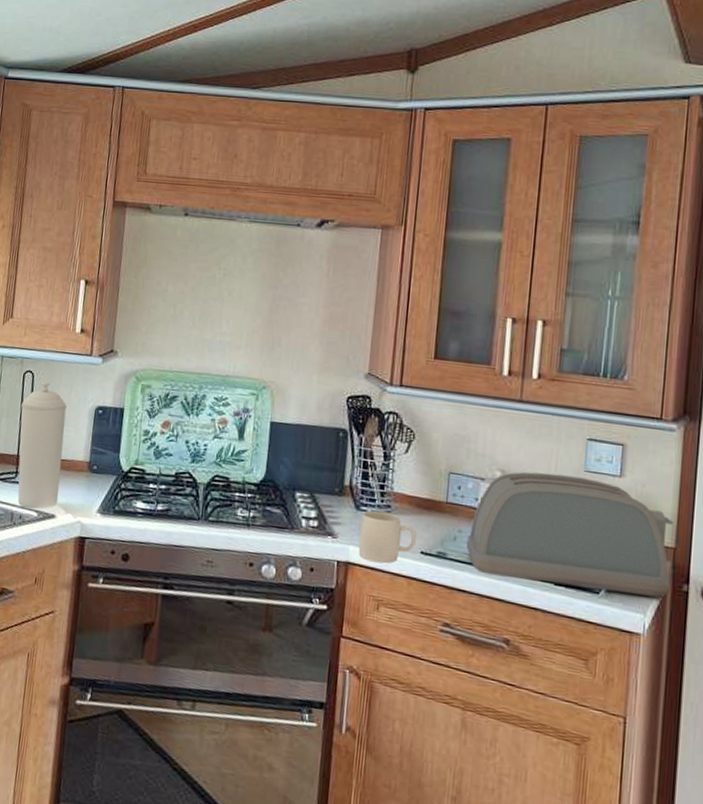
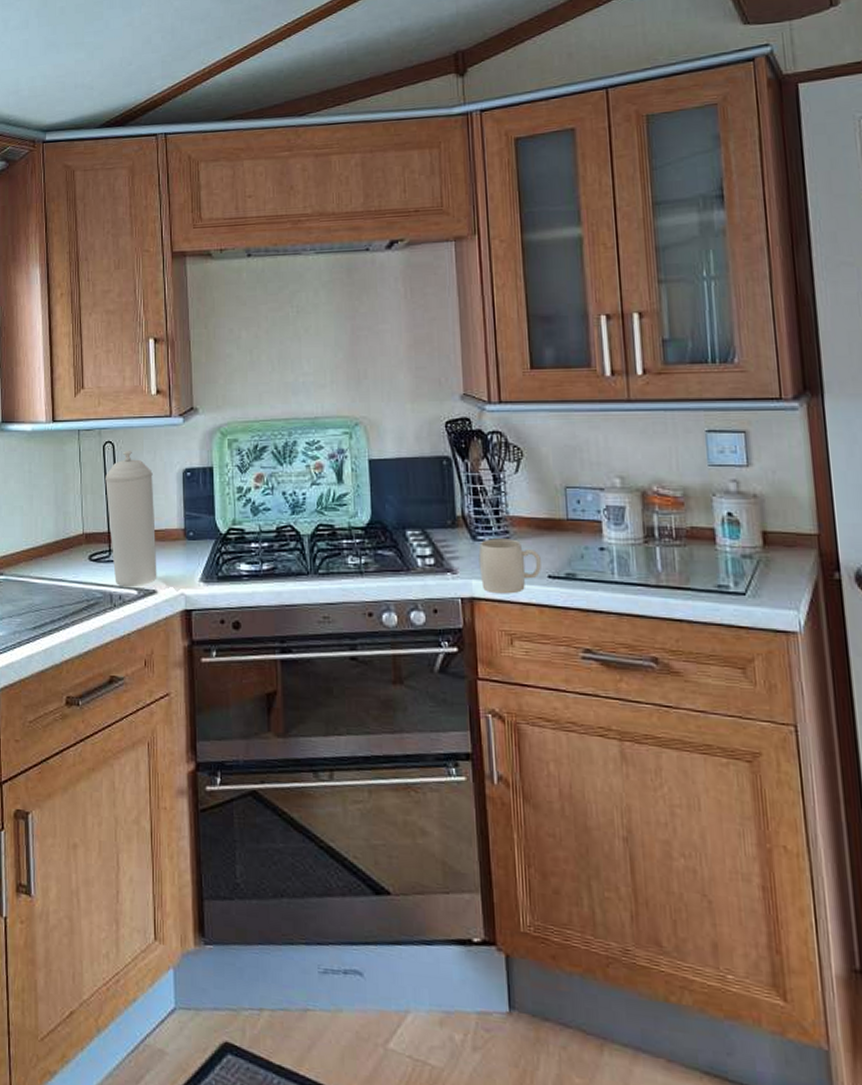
toaster: present [466,471,674,598] -> none [595,473,820,591]

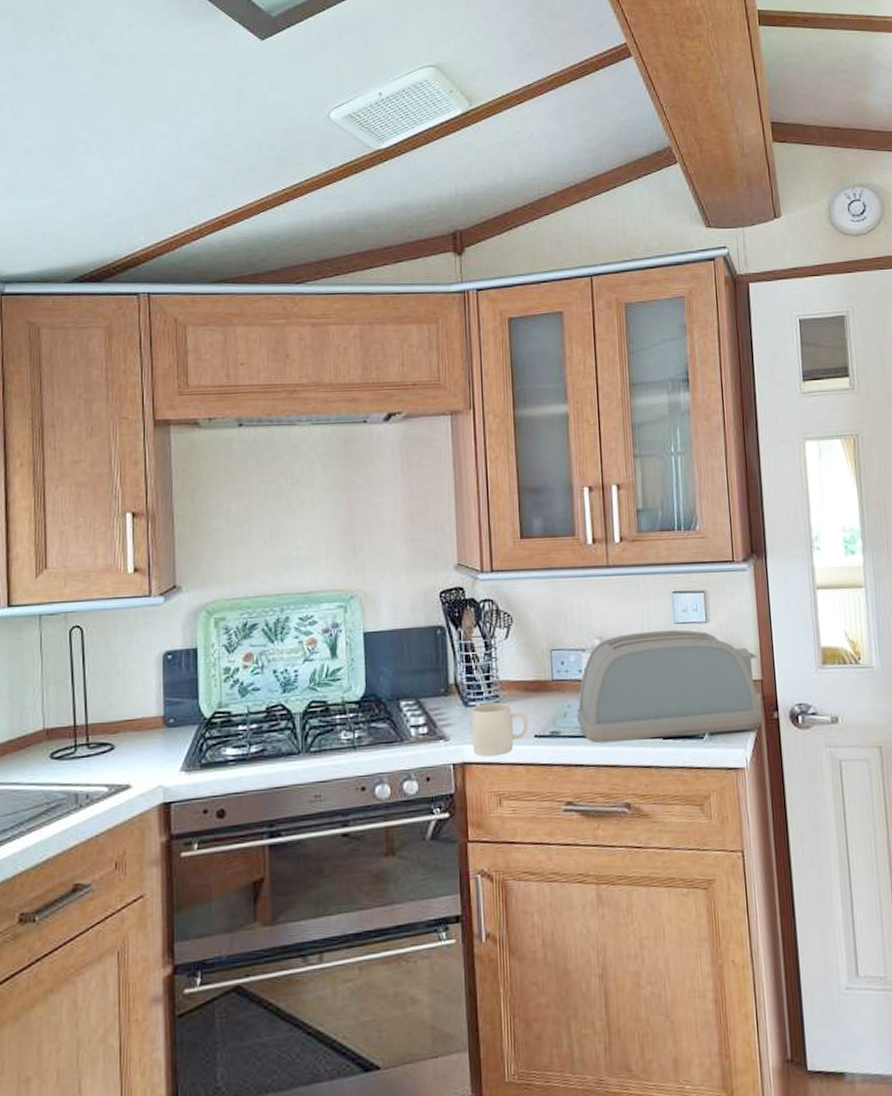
canister: present [105,451,157,588] -> none [72,635,132,785]
toaster: none [595,473,820,591] -> present [576,629,763,744]

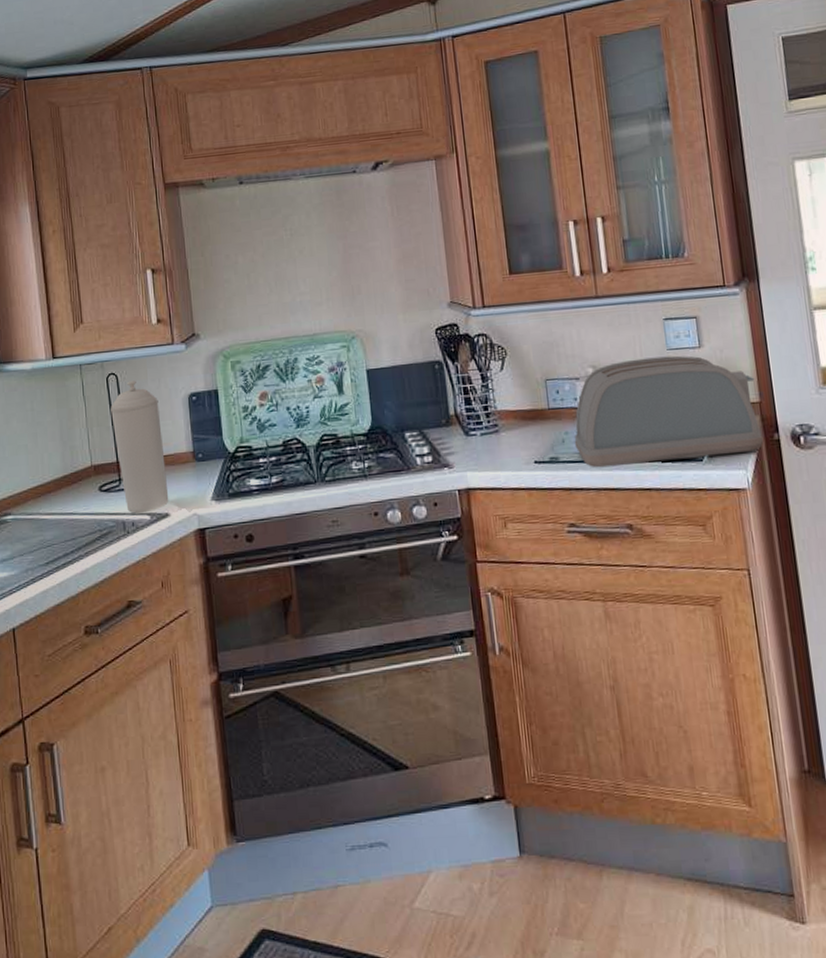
canister: none [72,635,132,785] -> present [111,380,169,514]
mug: present [470,702,528,757] -> none [471,431,528,483]

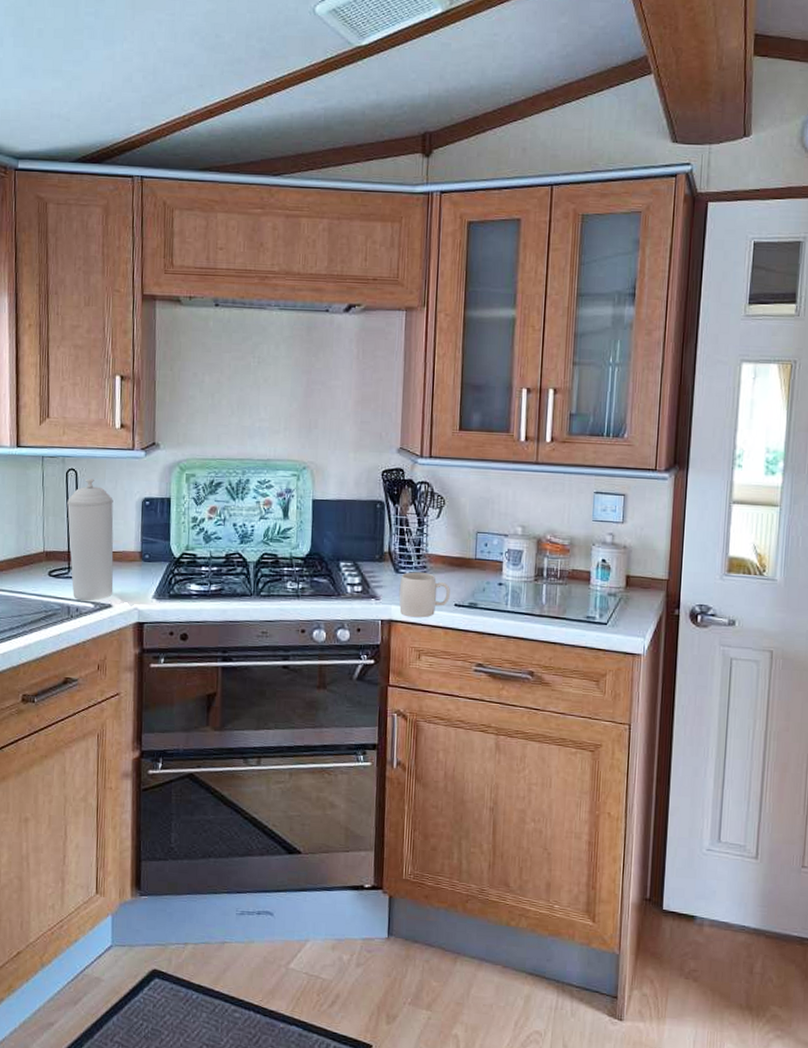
mug: none [471,431,528,483] -> present [398,572,450,618]
toaster: present [574,355,763,468] -> none [493,525,667,623]

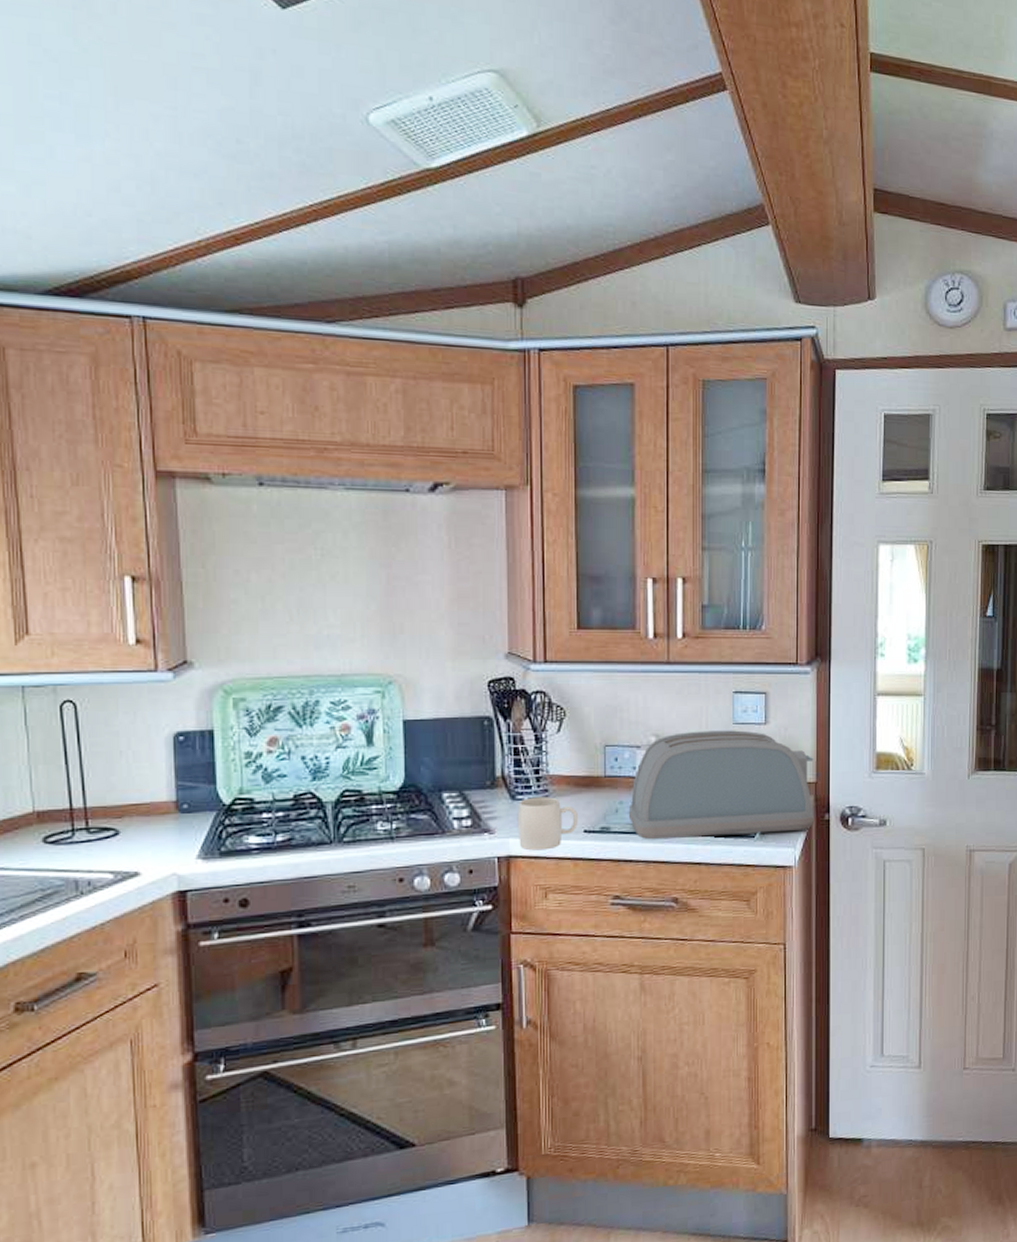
canister: present [67,478,114,601] -> none [64,712,140,872]
toaster: none [493,525,667,623] -> present [628,730,814,840]

